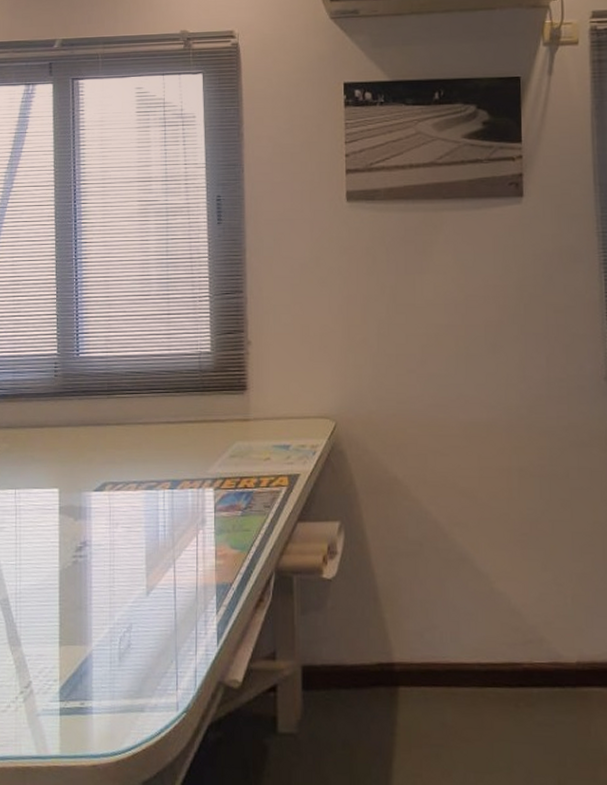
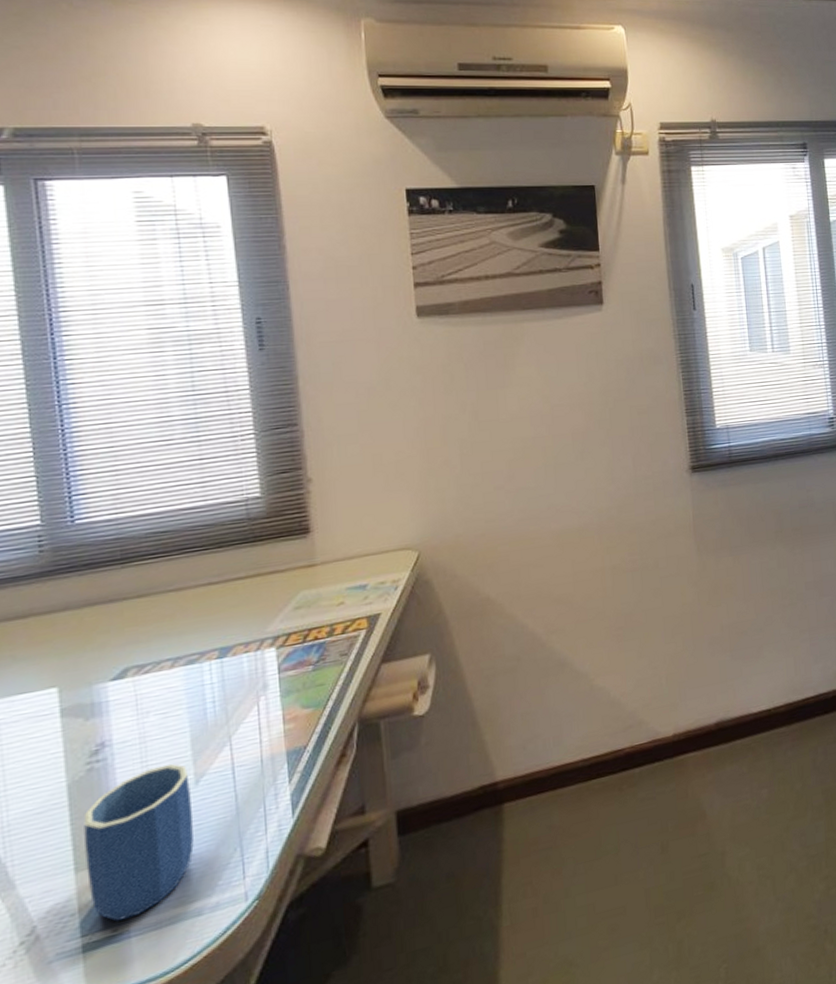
mug: none [67,572,143,697] -> present [83,763,194,922]

